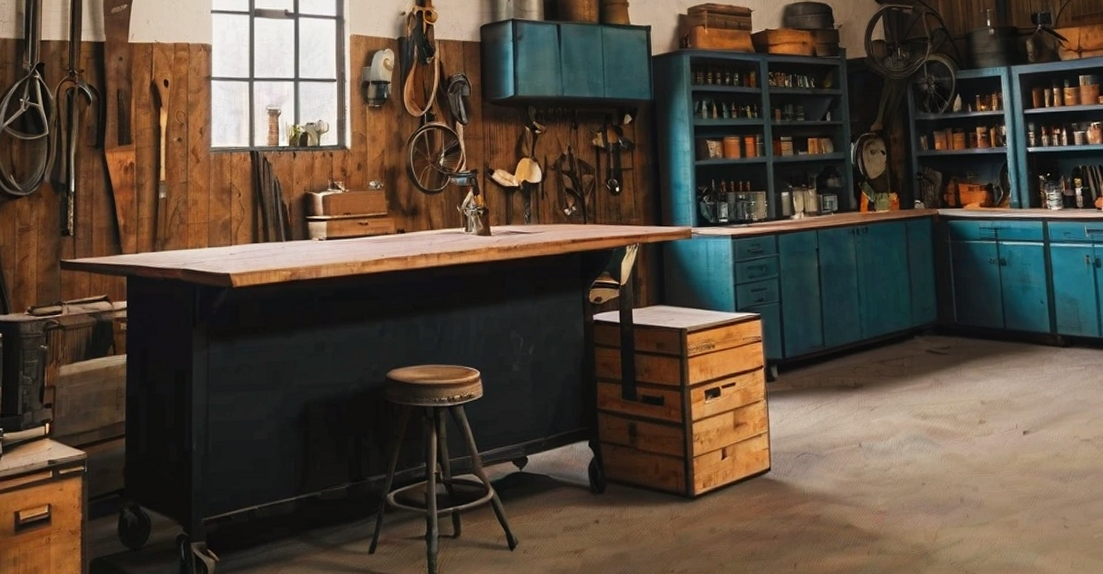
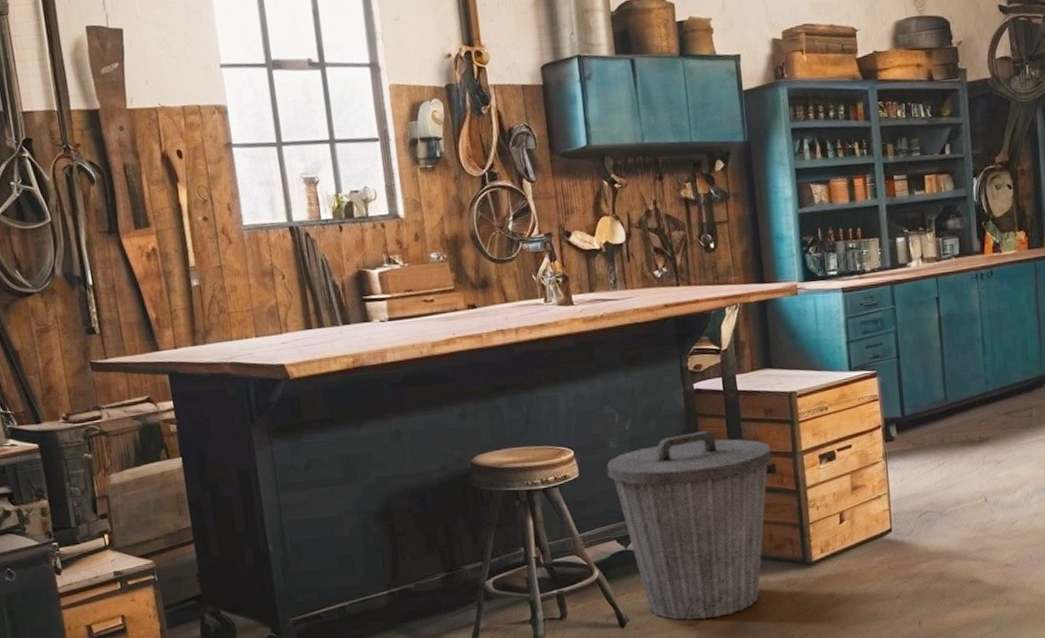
trash can: none [509,361,661,547] -> present [606,431,772,620]

